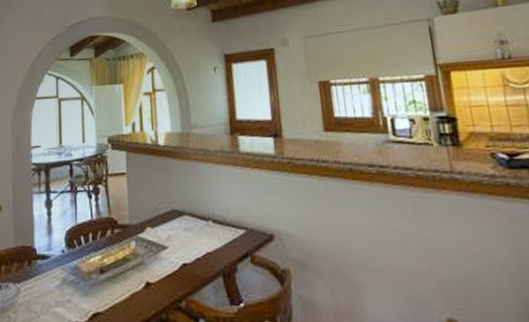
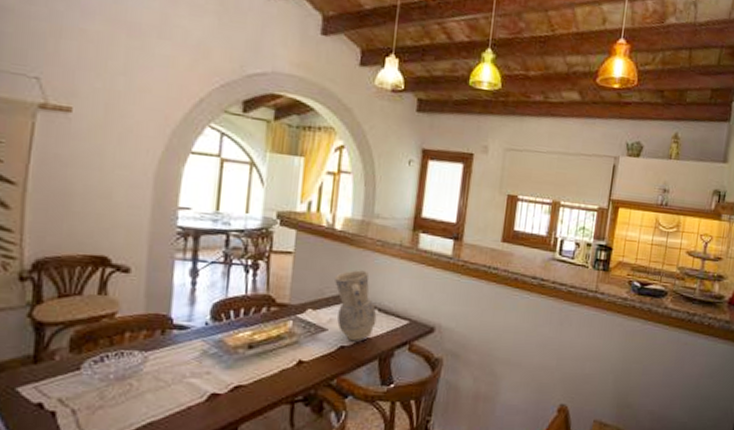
vase: none [166,182,213,258] -> present [335,270,377,341]

